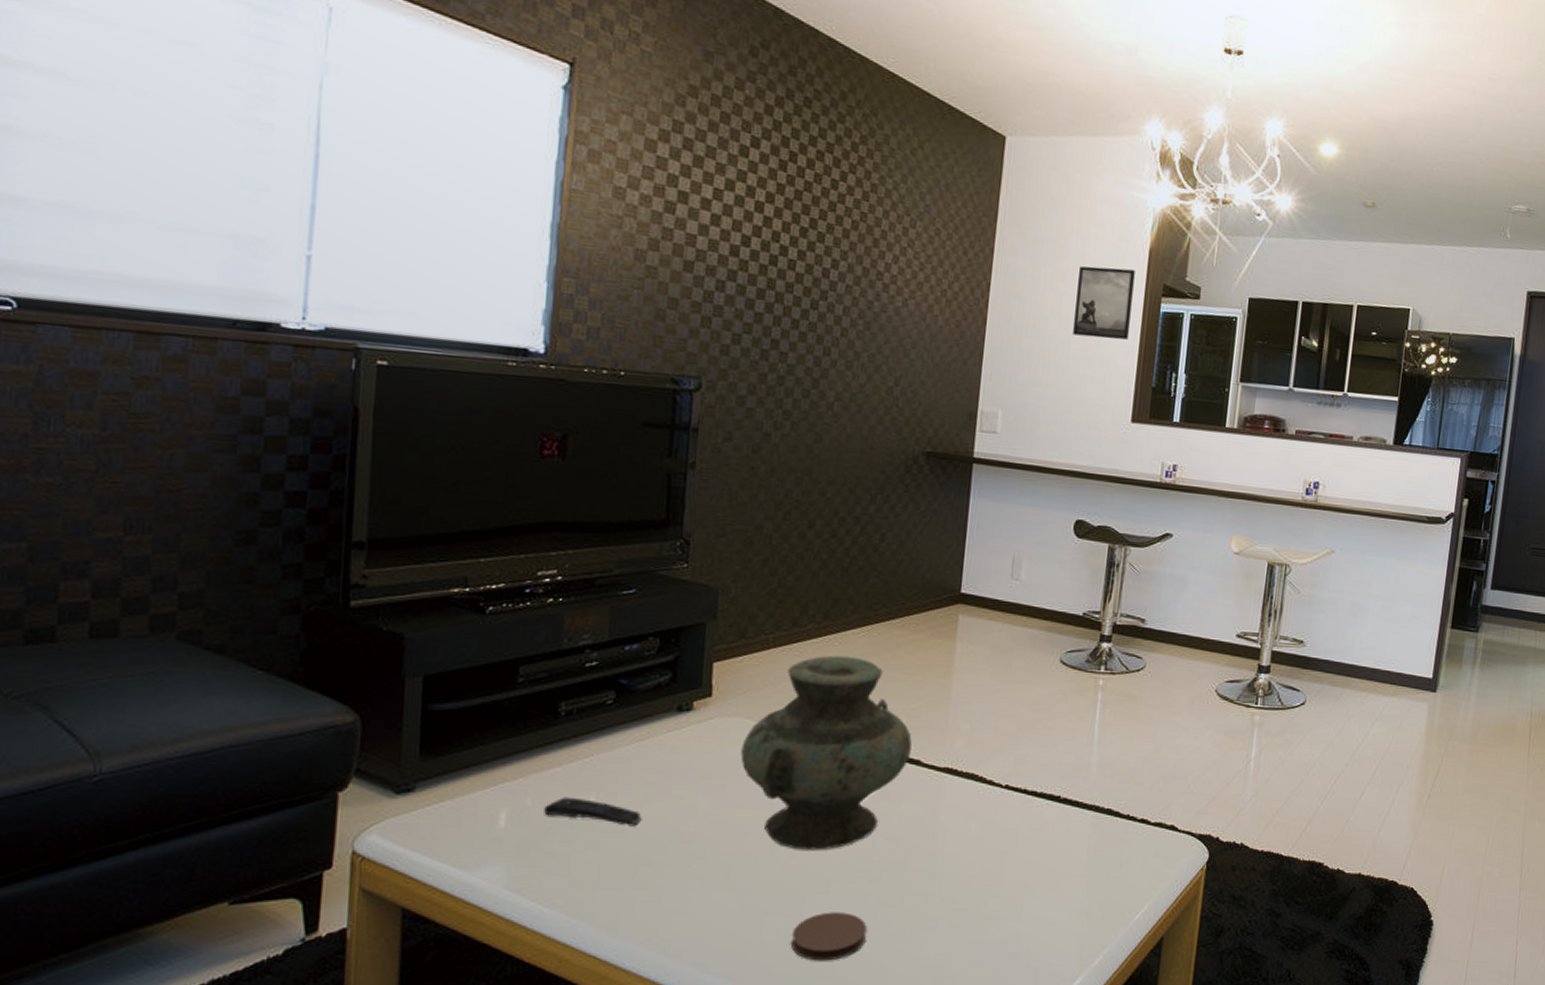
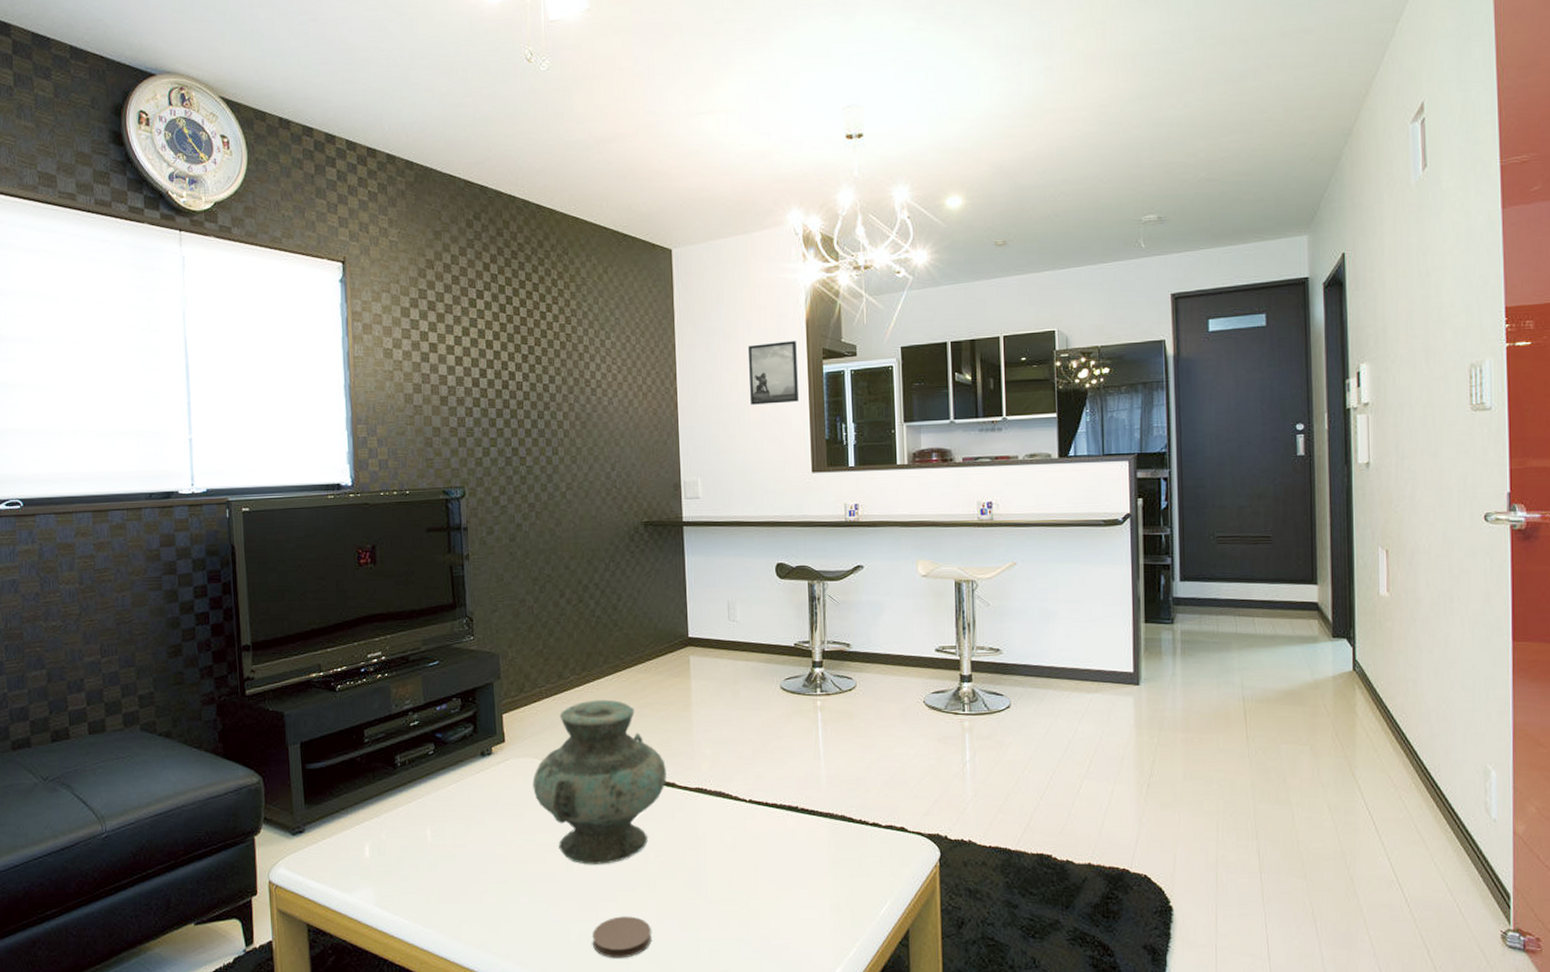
remote control: present [544,797,642,827] -> none [395,830,466,852]

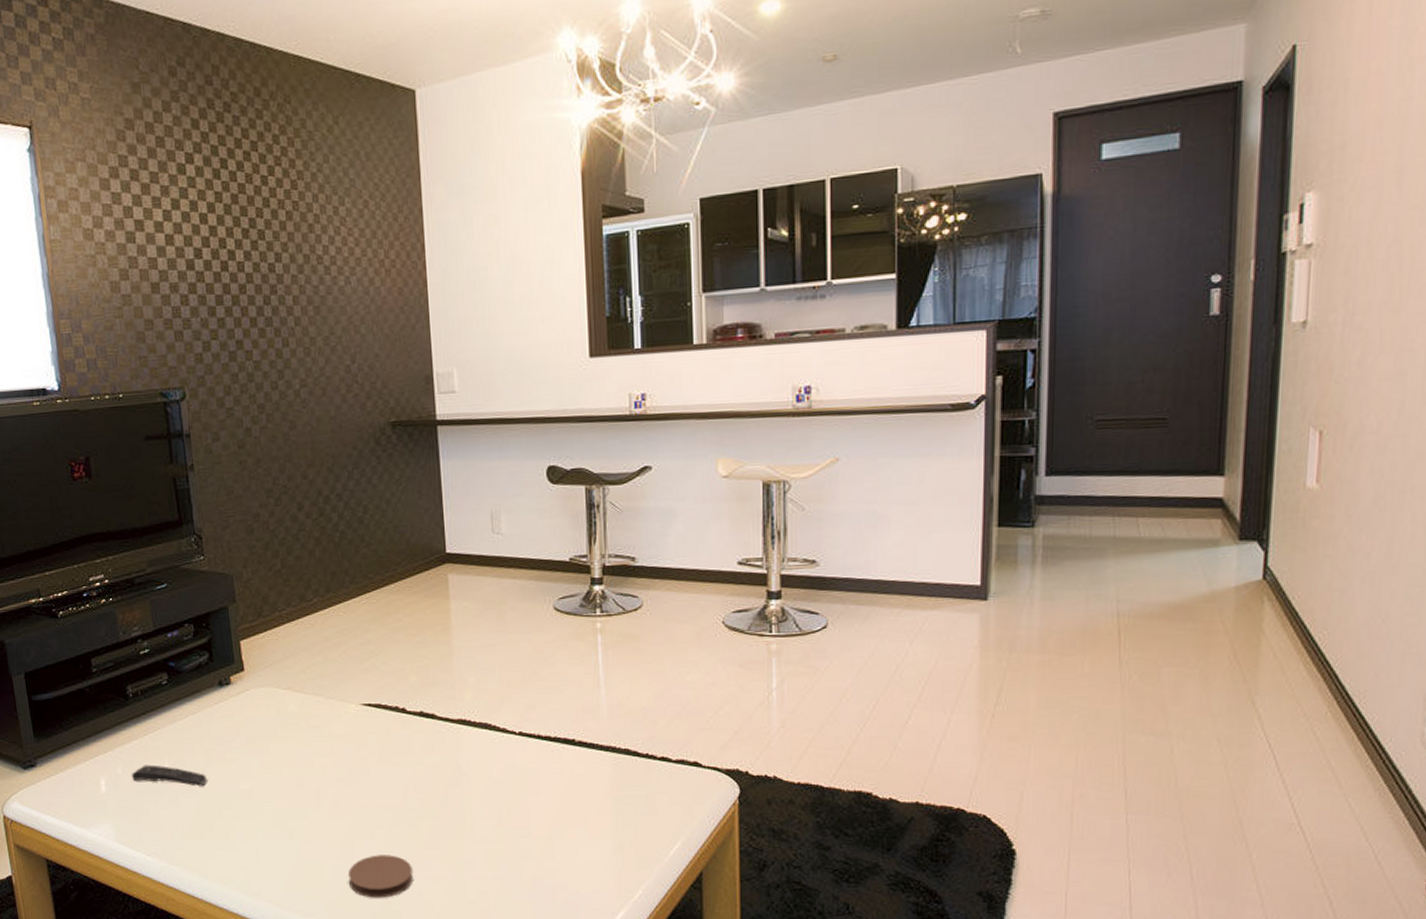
remote control: none [395,830,466,852] -> present [132,765,208,787]
vase: present [532,699,666,865] -> none [276,623,425,801]
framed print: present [747,341,798,405] -> none [510,197,573,278]

